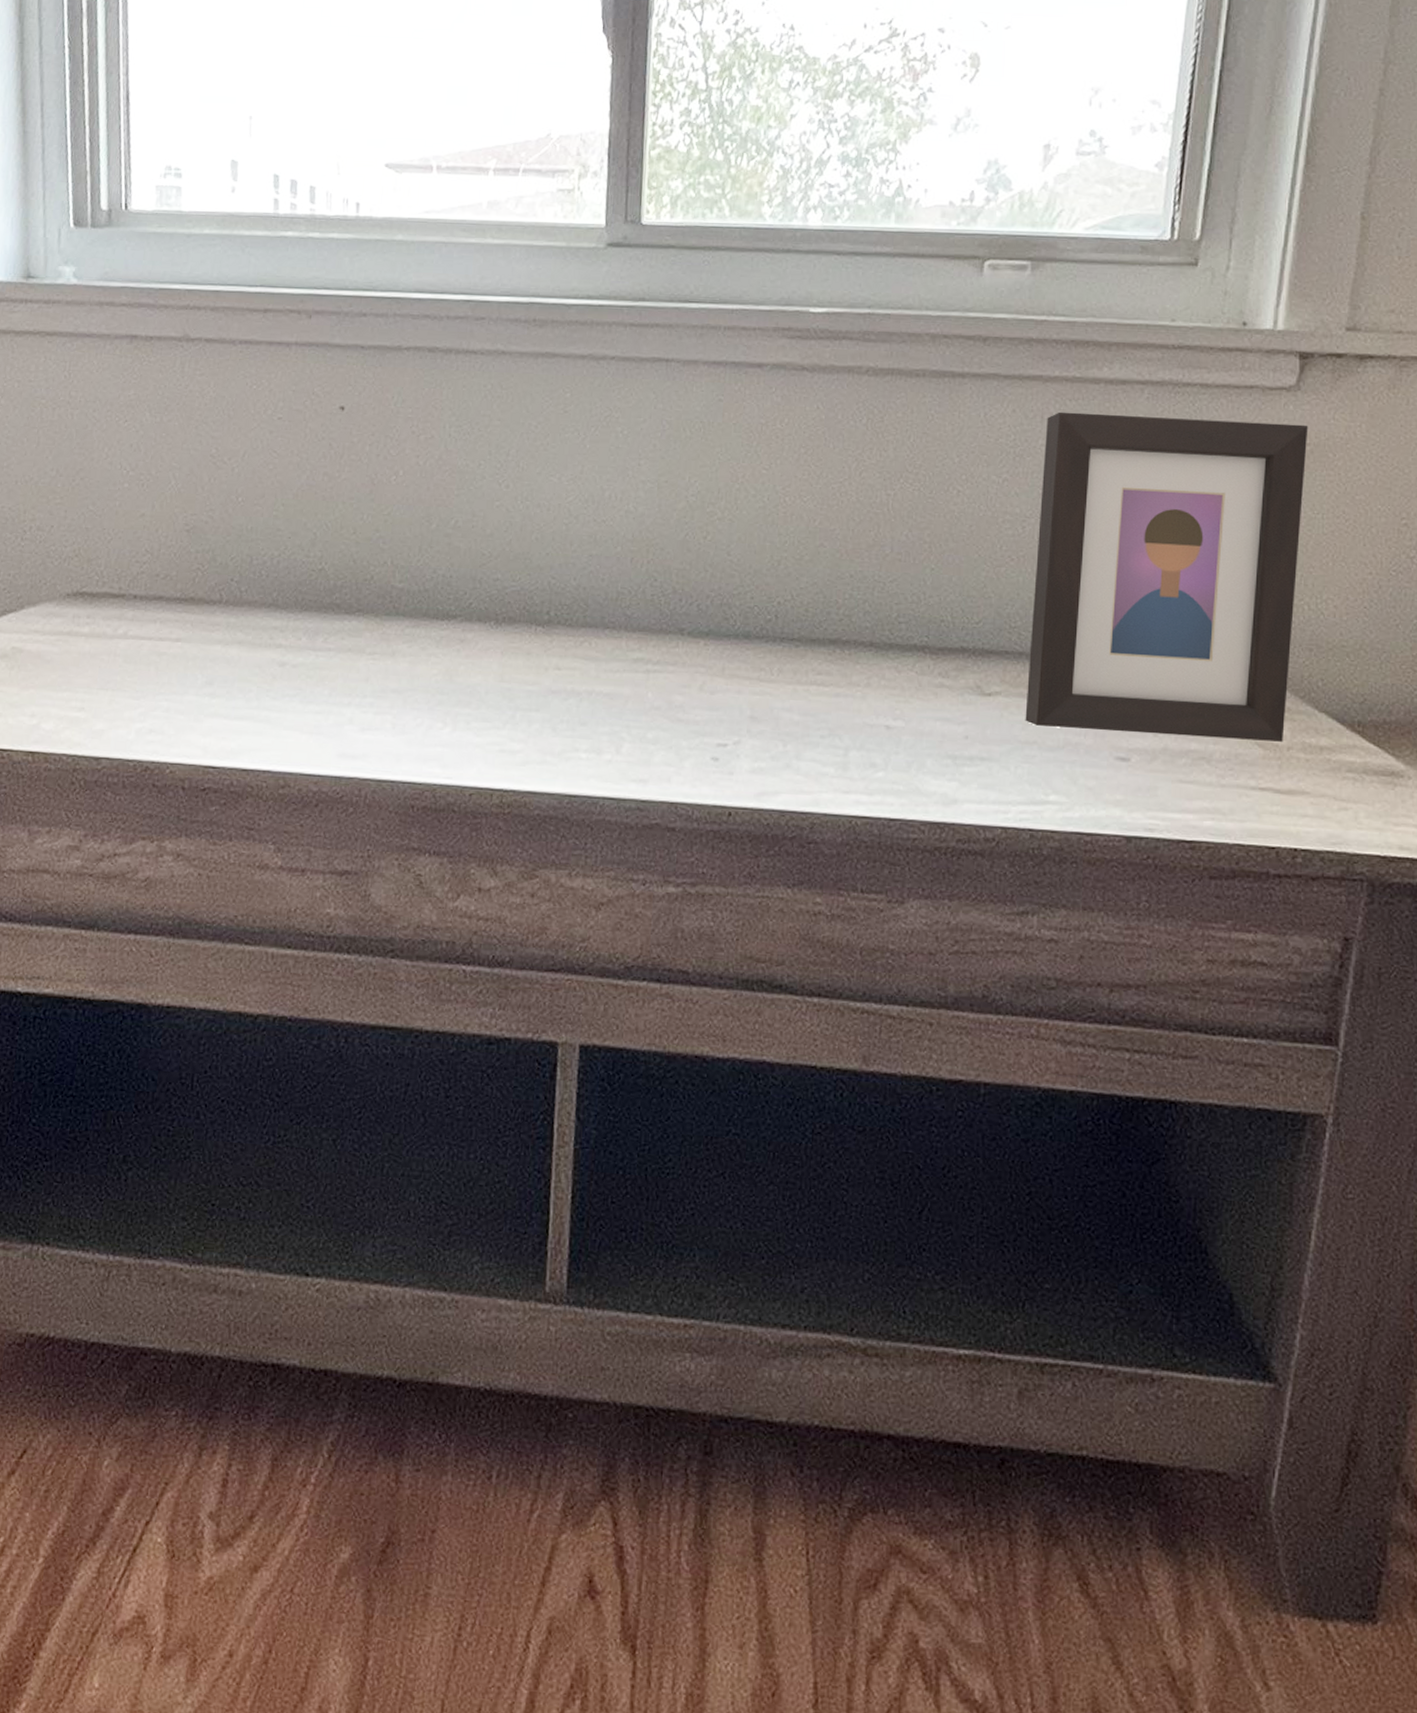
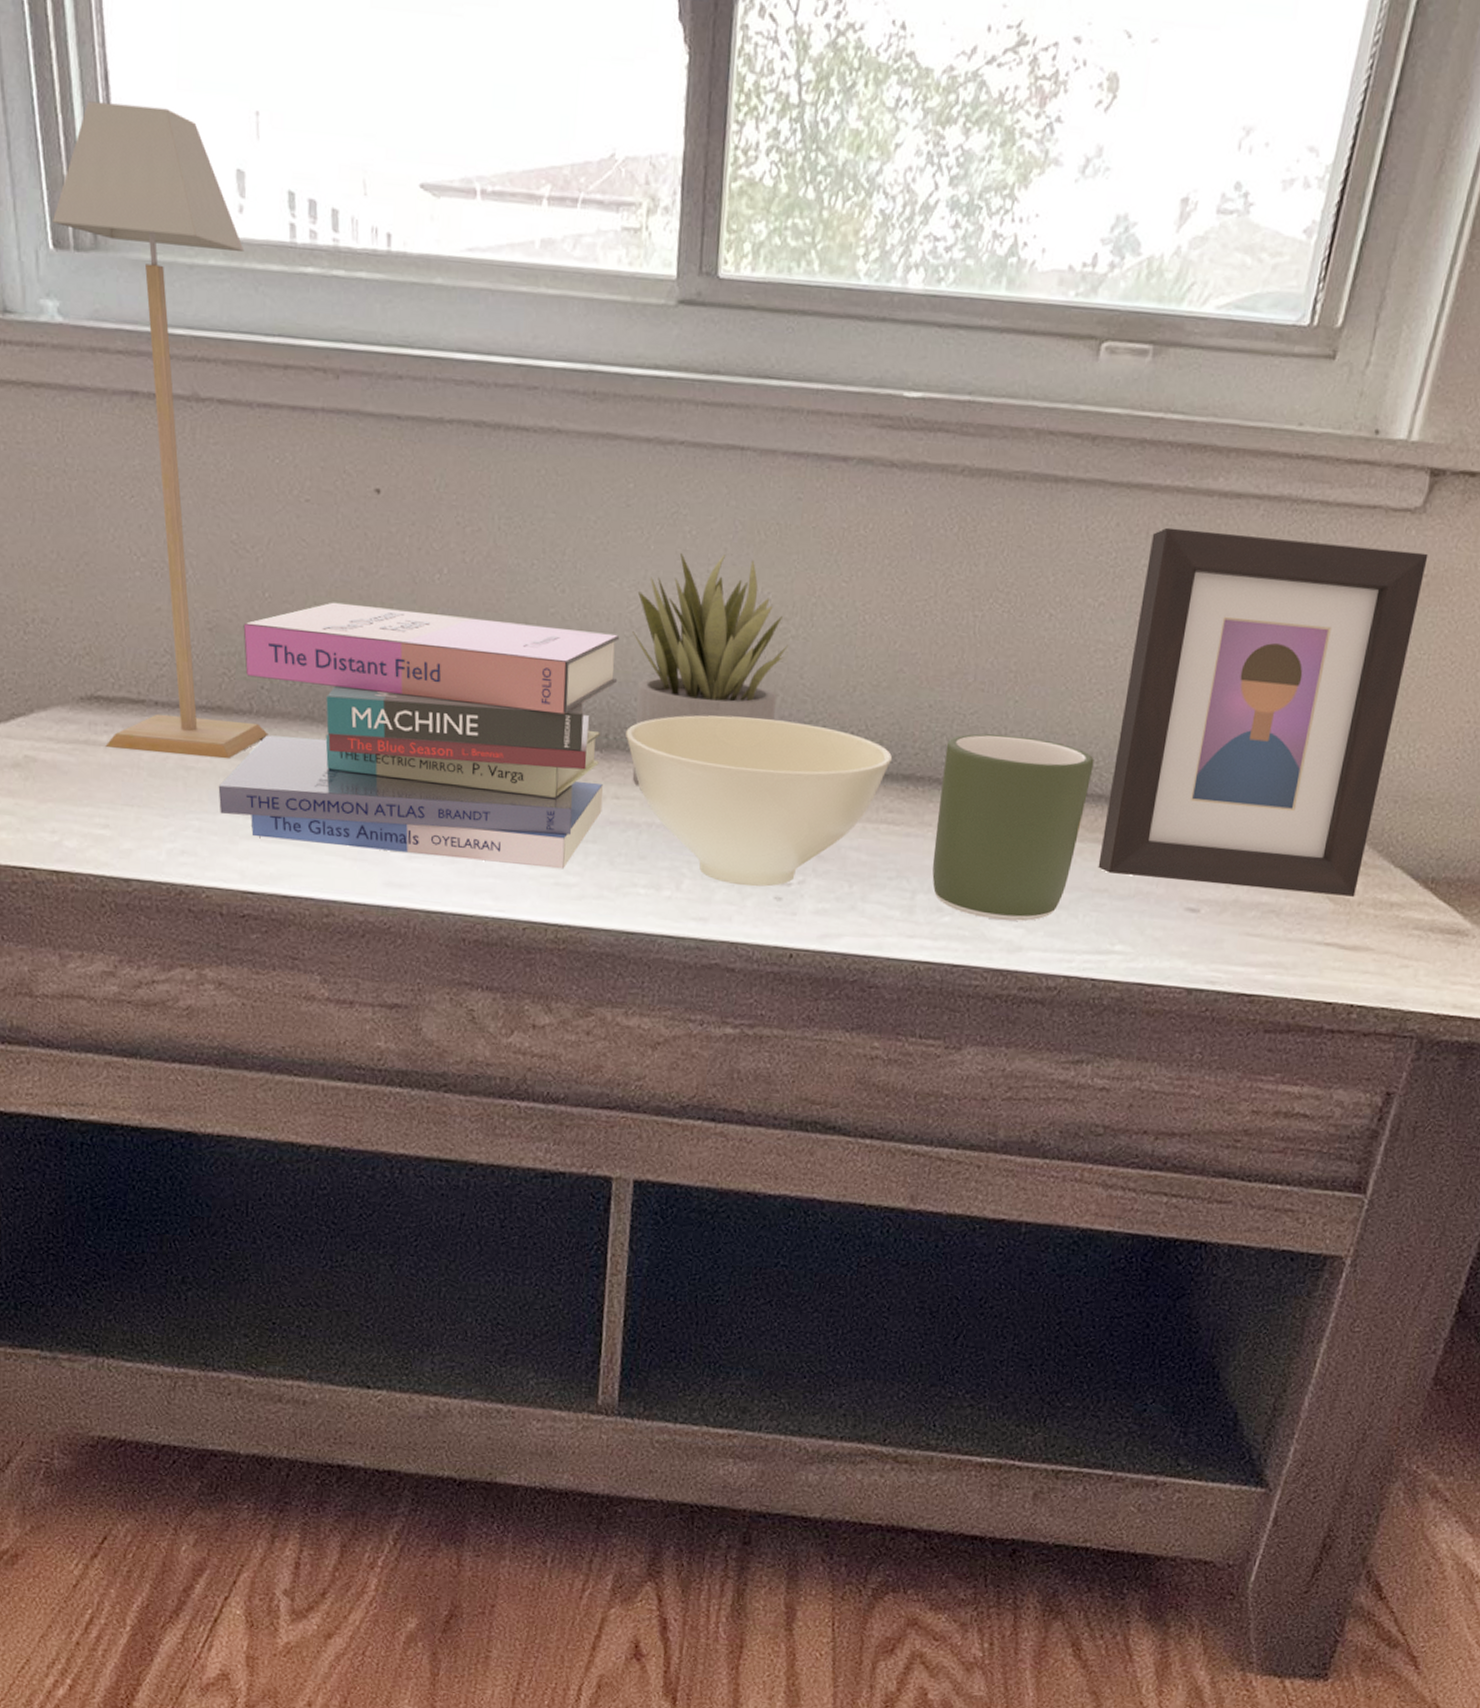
table lamp: none [75,115,236,645] -> present [53,101,268,760]
books: none [187,503,559,737] -> present [218,602,620,869]
bowl: none [565,590,819,749] -> present [625,715,893,887]
succulent plant: none [570,450,715,658] -> present [631,553,788,786]
mug: none [863,599,1012,775] -> present [932,733,1094,921]

